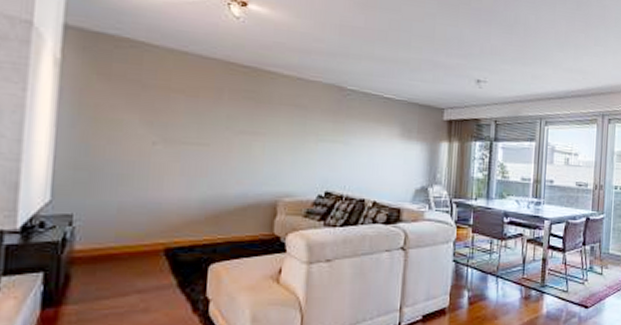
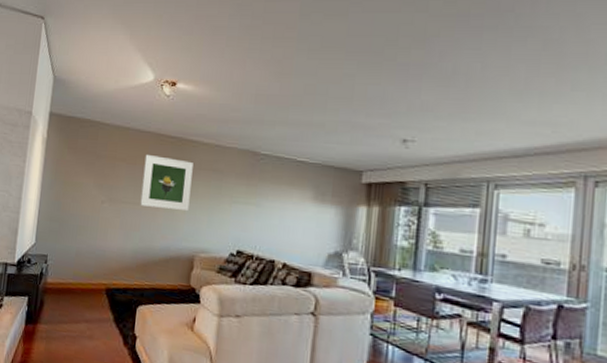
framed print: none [206,86,272,151] -> present [140,155,193,211]

